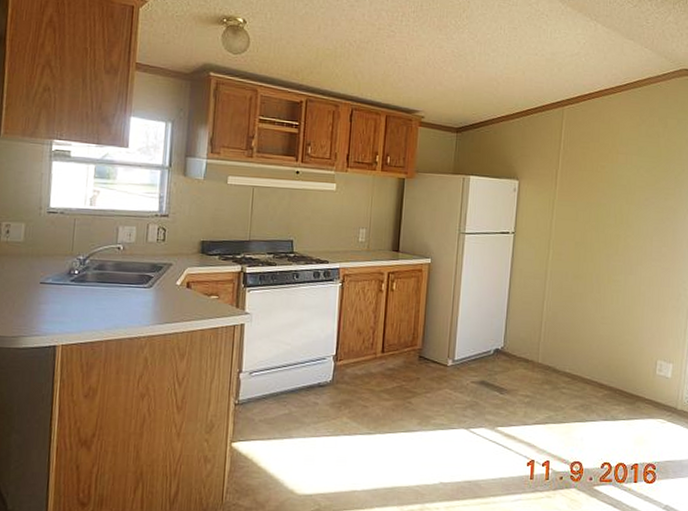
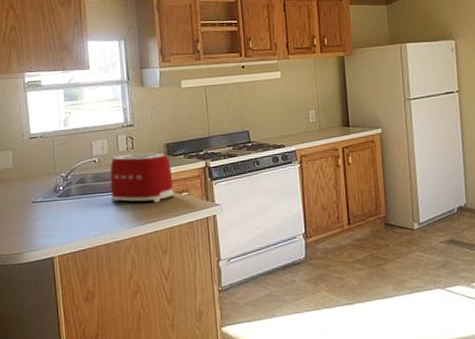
toaster: none [131,246,203,303] -> present [110,153,174,203]

